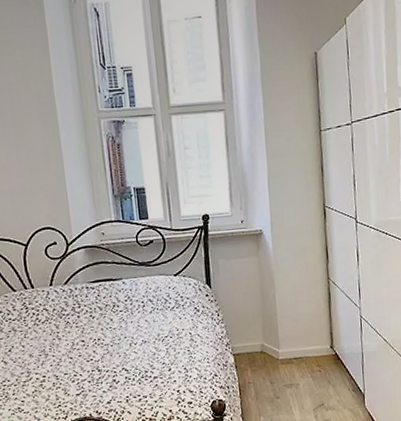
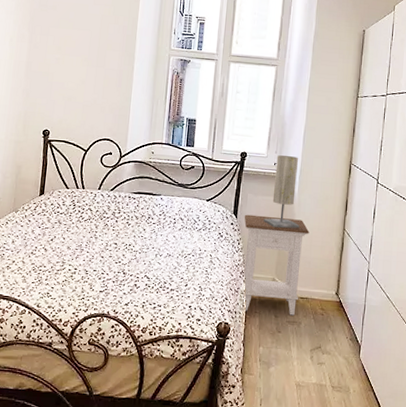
nightstand: none [218,277,293,384] -> present [242,214,310,316]
table lamp: none [240,209,281,291] -> present [263,155,300,229]

